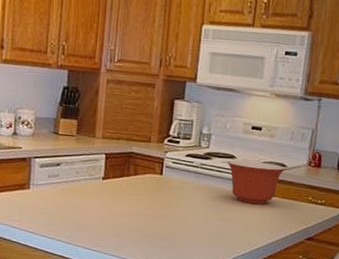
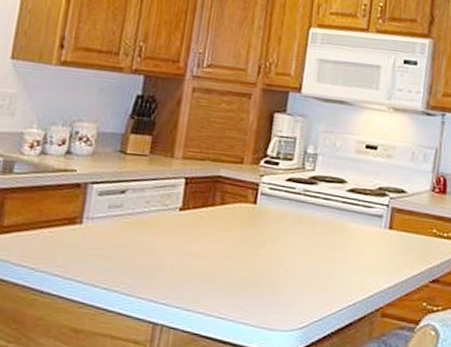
mixing bowl: present [227,160,286,205] -> none [336,185,406,240]

